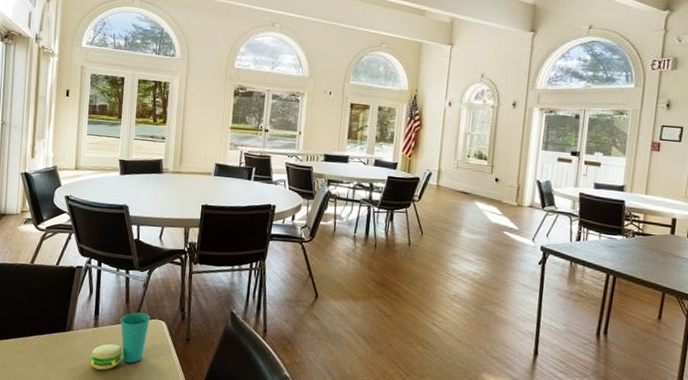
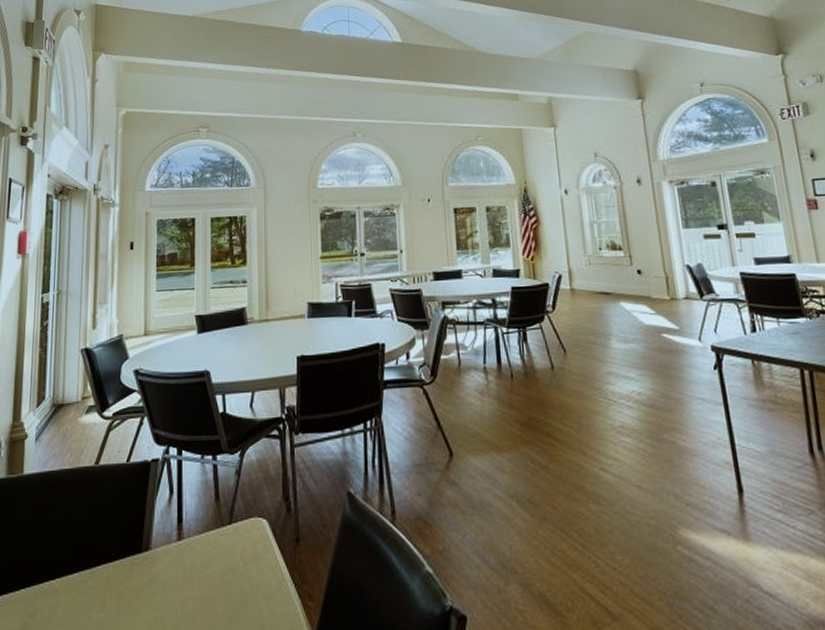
cup: present [90,312,151,370] -> none [175,510,248,601]

